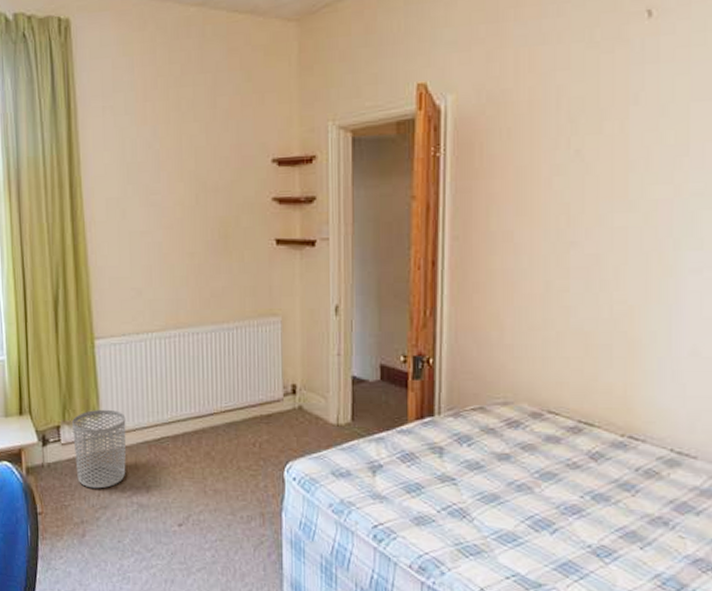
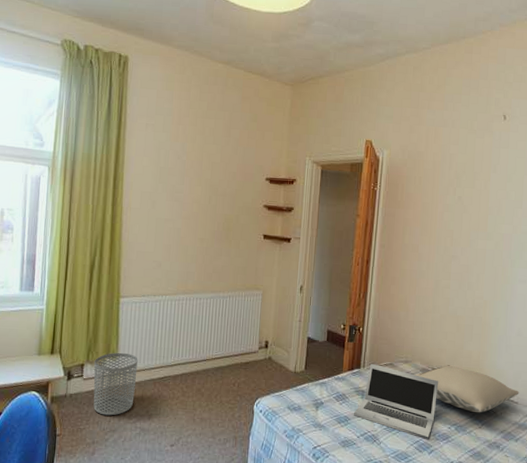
laptop: none [429,408,561,515] -> present [354,363,439,440]
pillow: none [519,405,699,475] -> present [414,365,519,413]

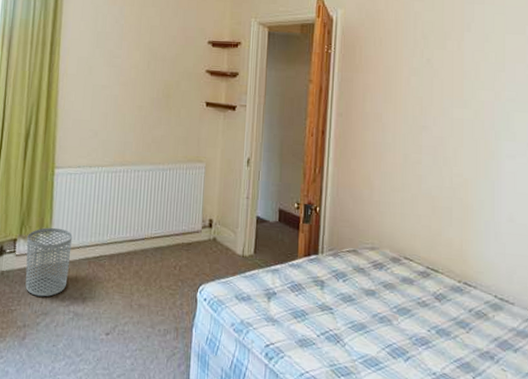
laptop: present [354,363,439,440] -> none [312,249,414,344]
pillow: present [414,365,519,413] -> none [383,254,515,315]

